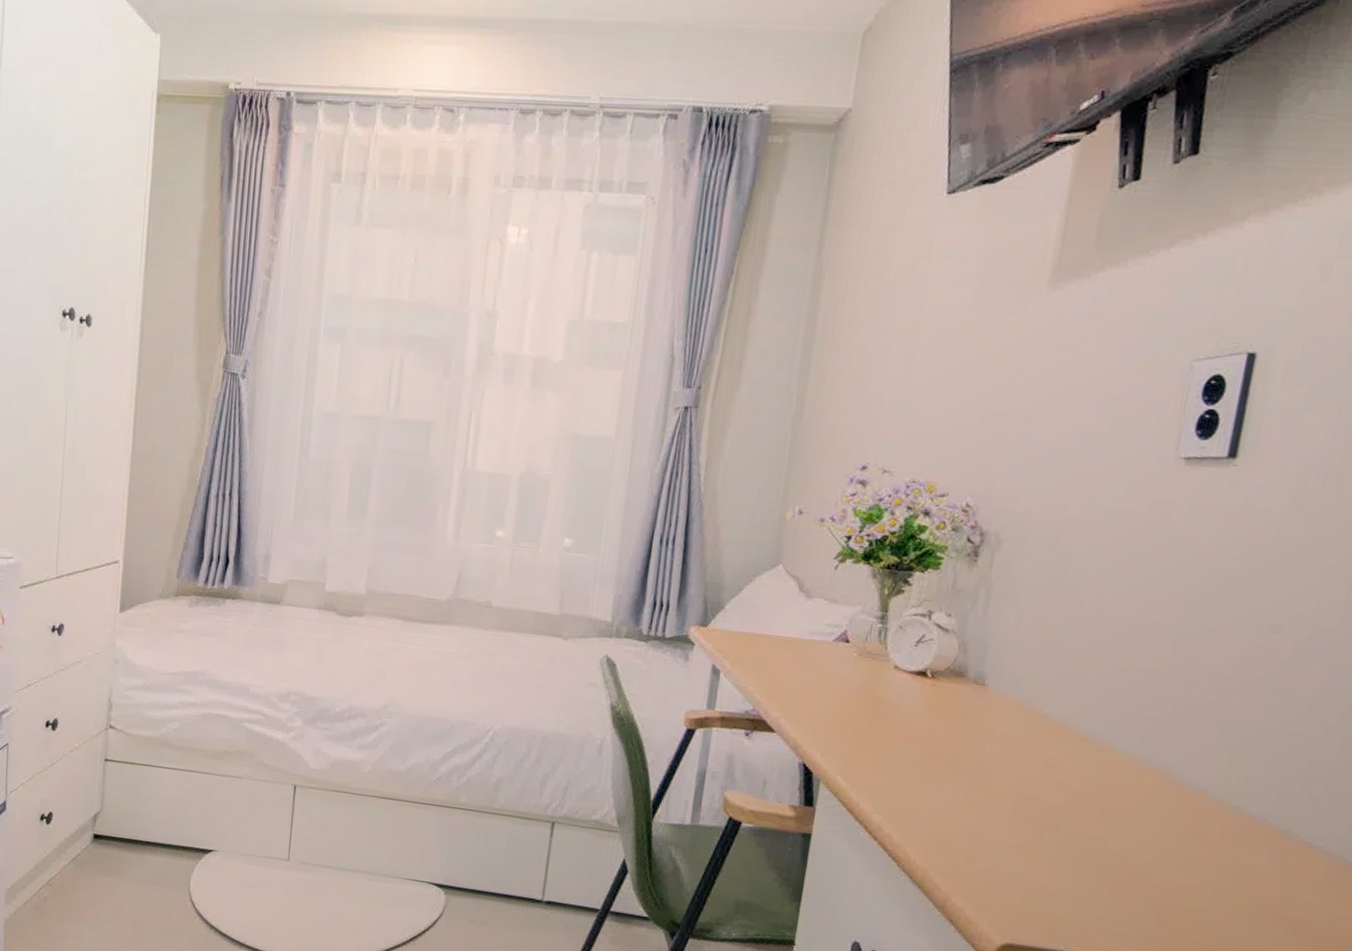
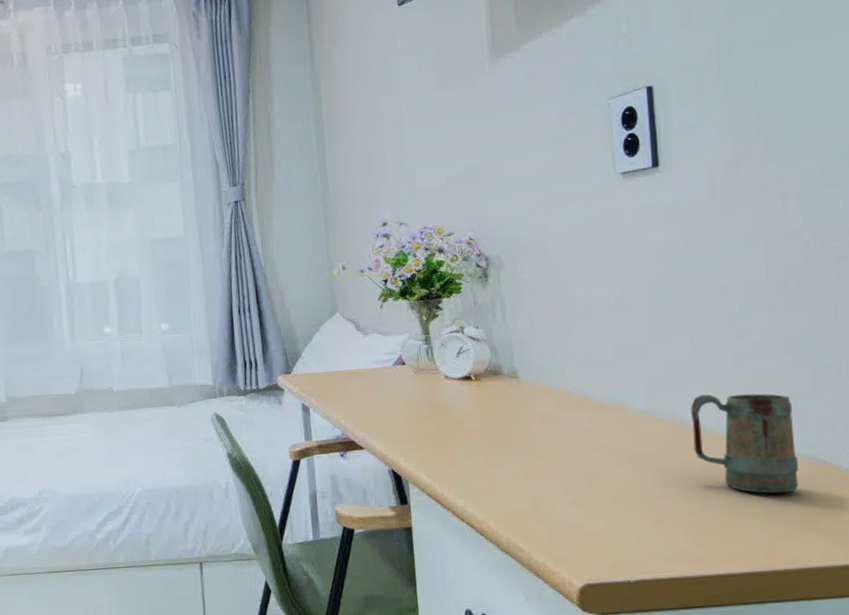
mug: none [1185,751,1328,890] -> present [690,393,799,494]

